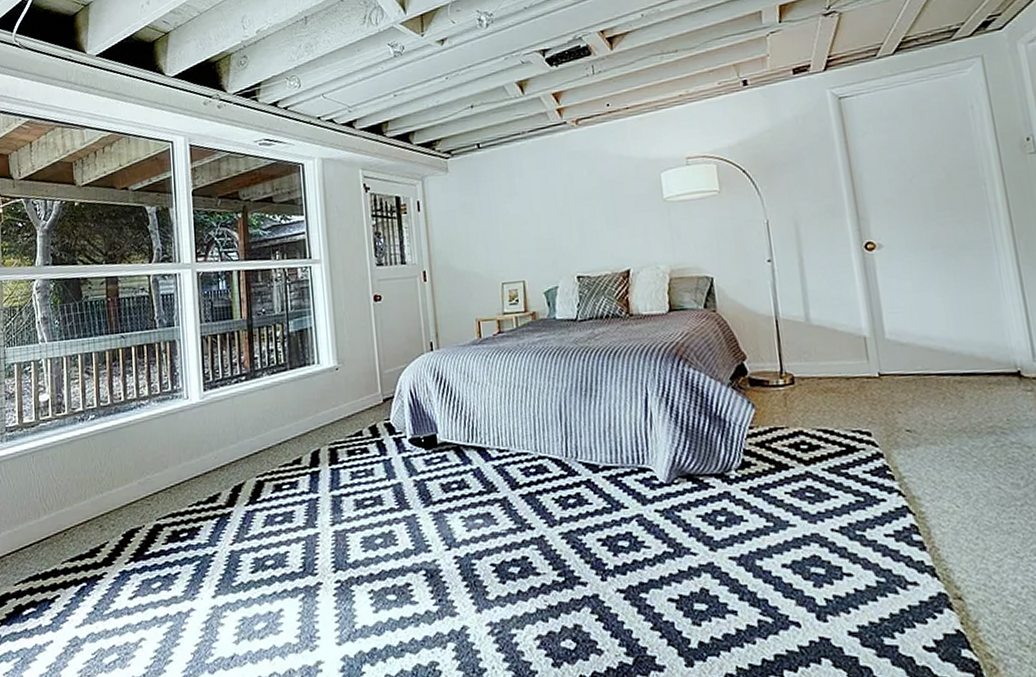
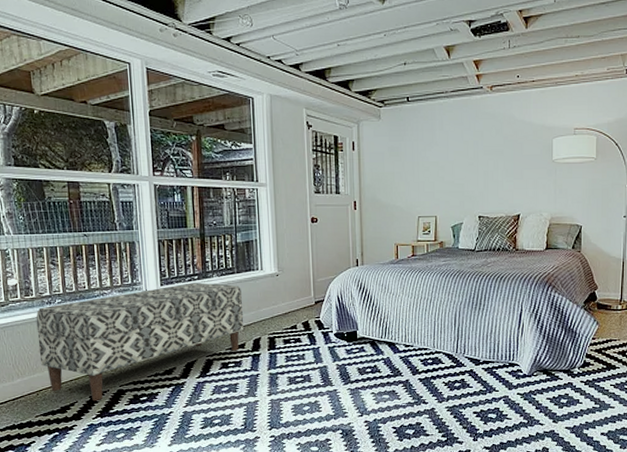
bench: none [67,384,299,541] -> present [35,282,244,401]

